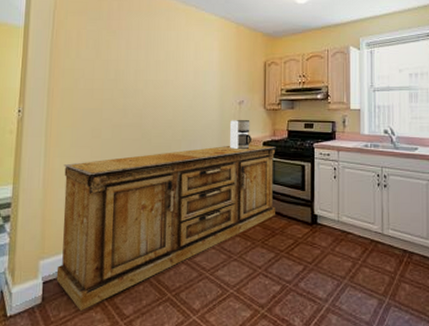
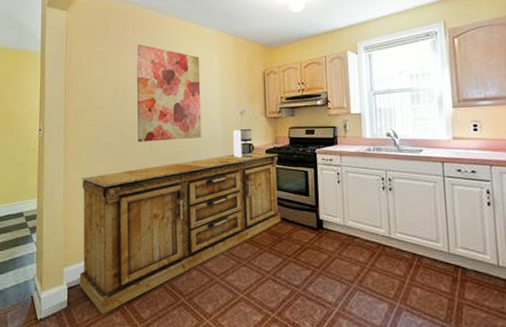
wall art: none [128,24,199,129] -> present [136,43,201,142]

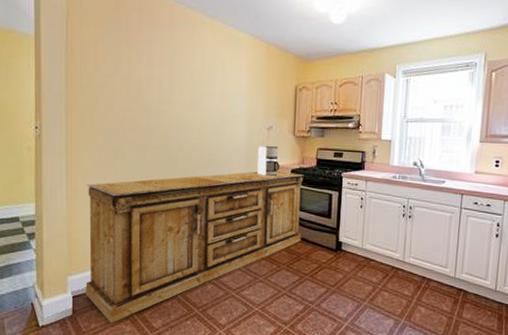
wall art: present [136,43,201,142] -> none [152,38,226,152]

